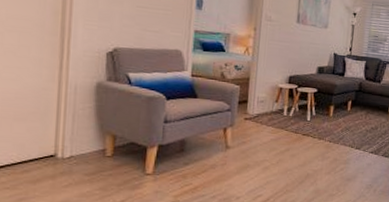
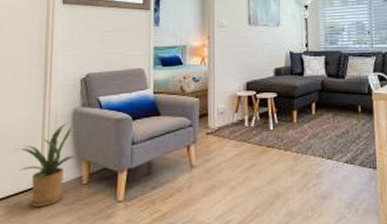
house plant: none [22,96,98,176] -> present [15,124,75,208]

